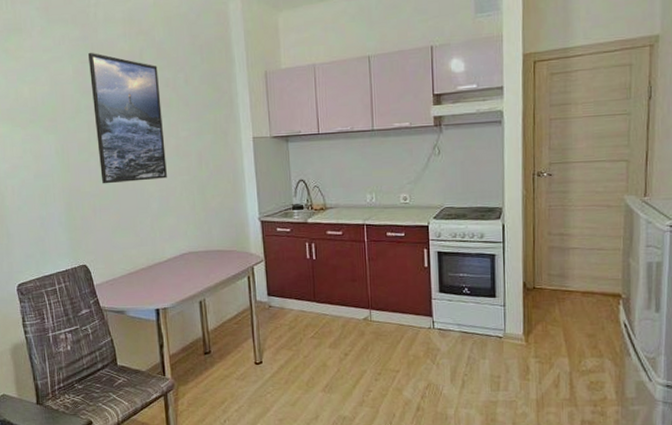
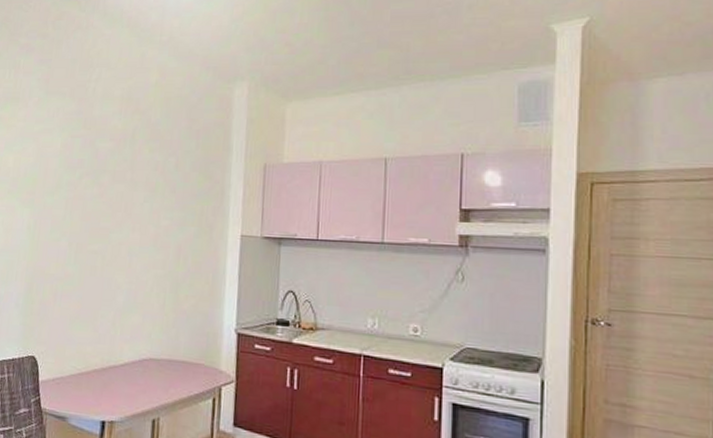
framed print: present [88,53,167,184] -> none [69,128,149,270]

